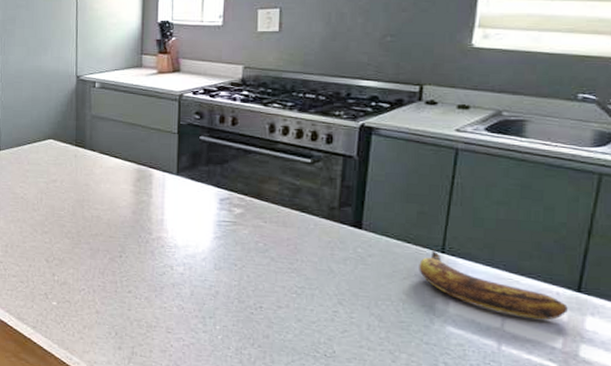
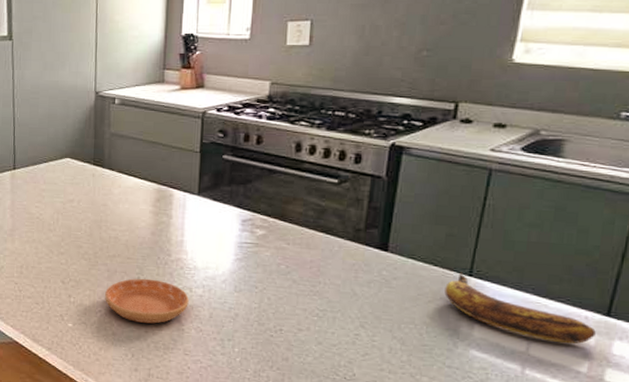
saucer: none [88,256,170,302] -> present [105,278,189,324]

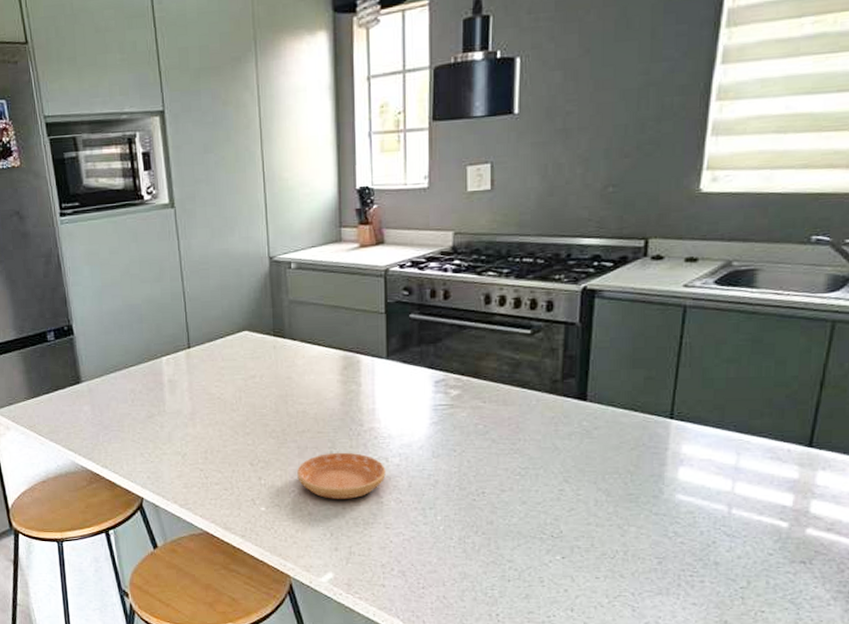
banana: present [444,272,596,344] -> none [647,415,799,479]

